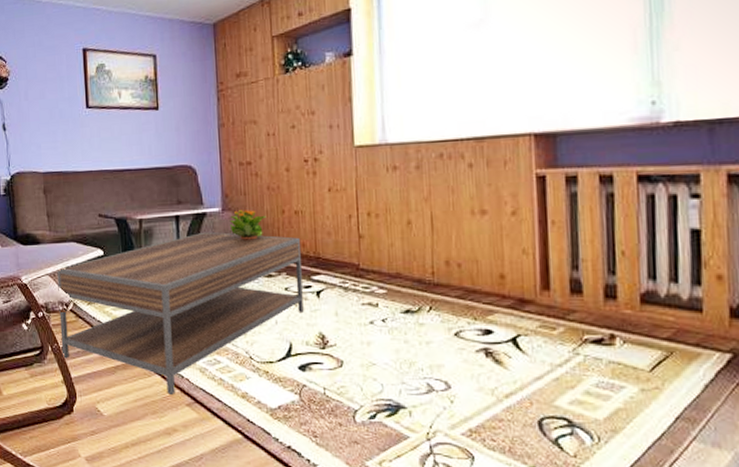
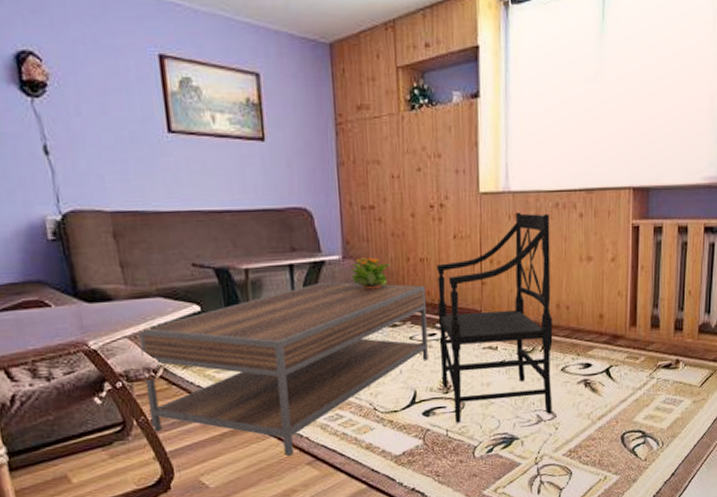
armchair: none [312,163,446,384] -> present [437,211,553,423]

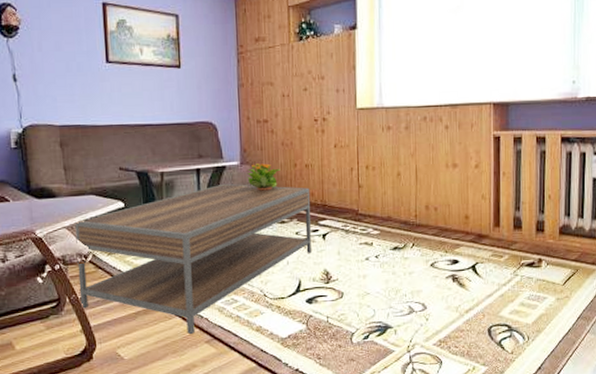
armchair: present [437,211,553,423] -> none [320,124,423,311]

